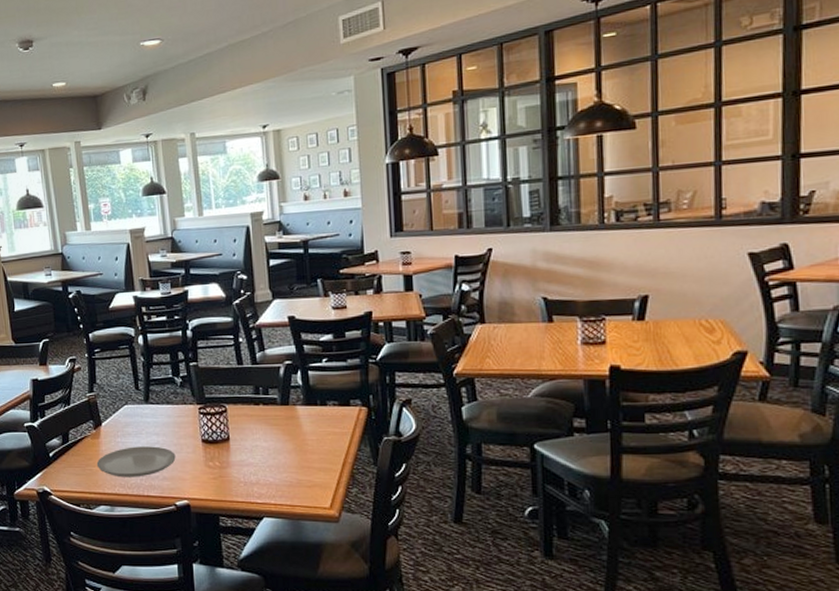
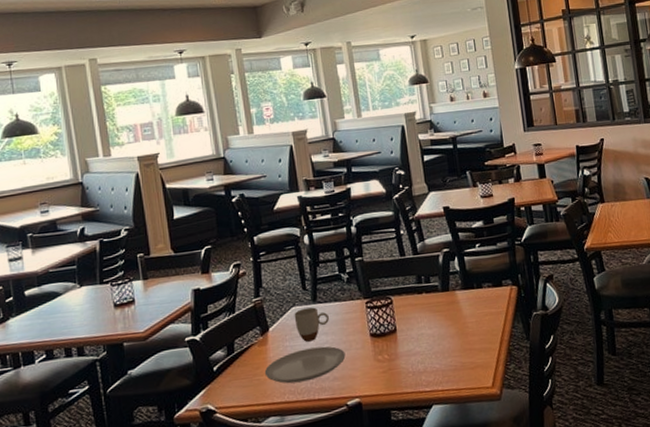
mug: none [126,407,162,440] -> present [294,307,330,342]

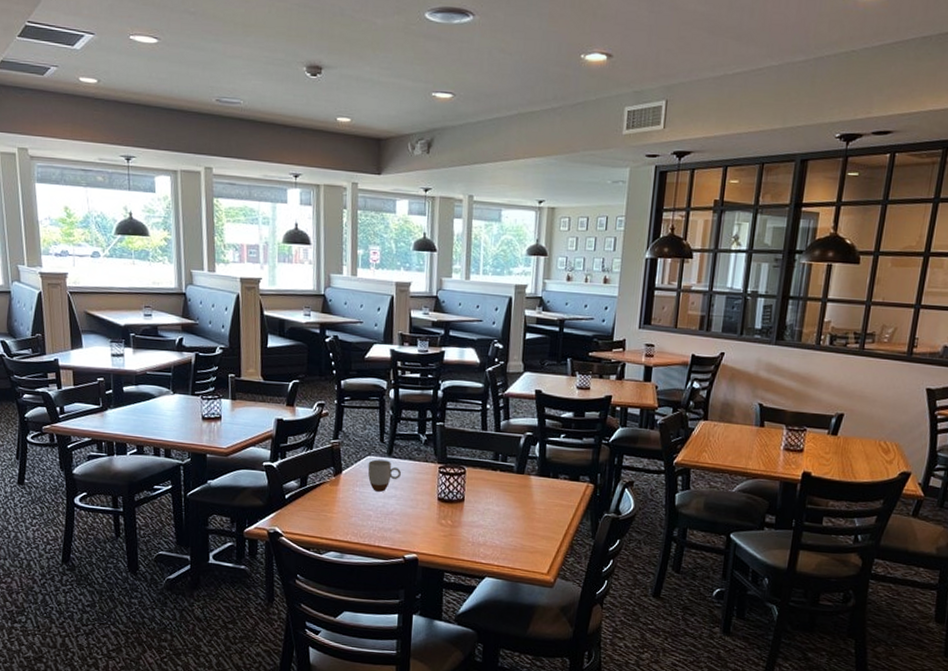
plate: present [264,346,346,384] -> none [331,497,411,528]

